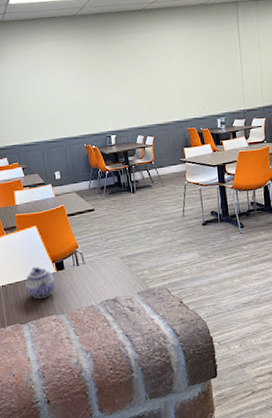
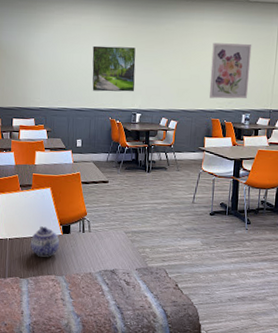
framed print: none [55,69,106,120] -> present [92,45,136,92]
wall art: none [176,48,220,108] -> present [209,43,252,99]

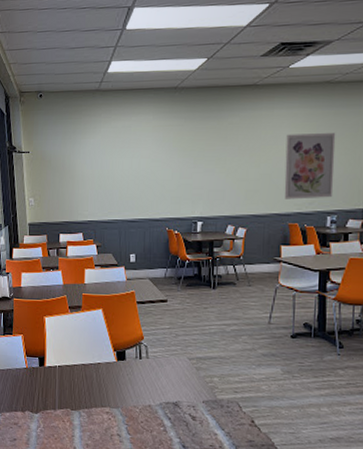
teapot: present [31,226,60,257] -> none [82,352,114,387]
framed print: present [92,45,136,92] -> none [144,147,195,199]

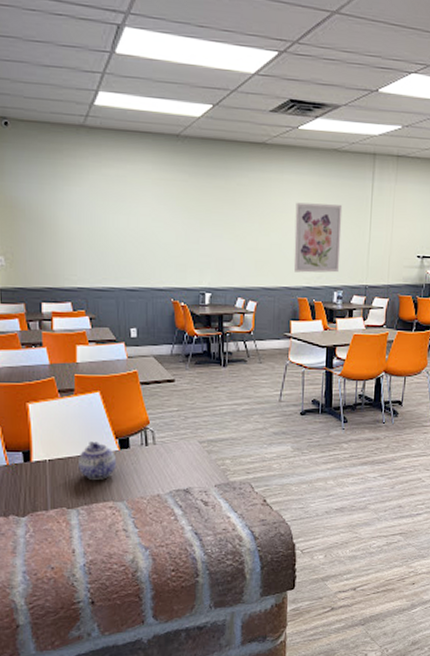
teapot: none [82,352,114,387] -> present [78,441,117,480]

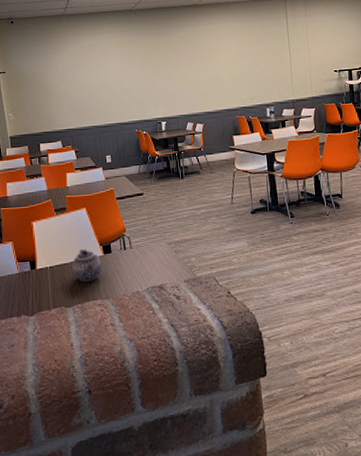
wall art: present [293,202,343,273] -> none [226,40,269,97]

